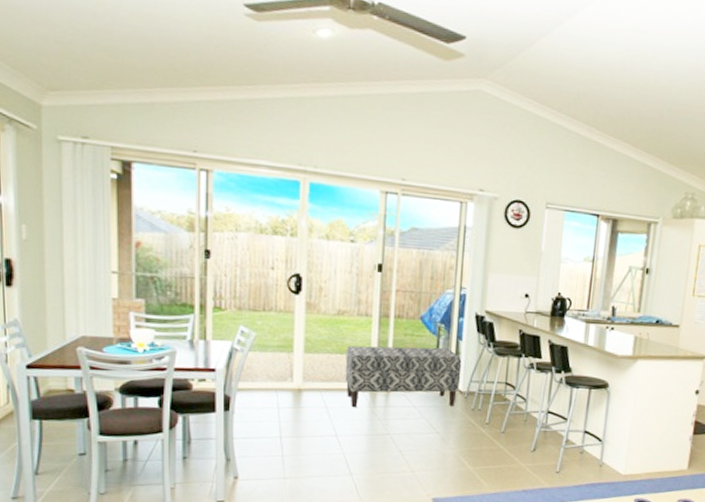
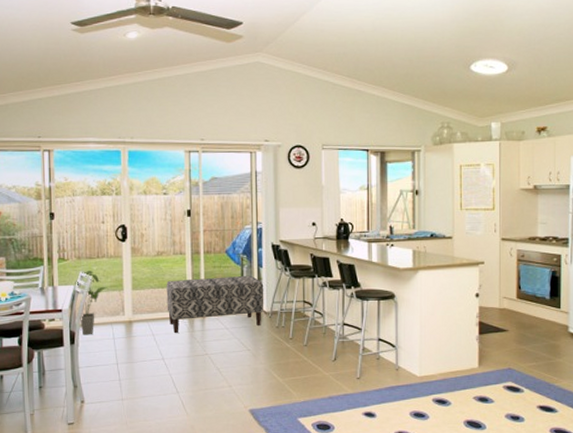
house plant: none [232,325,275,402] -> present [74,271,109,335]

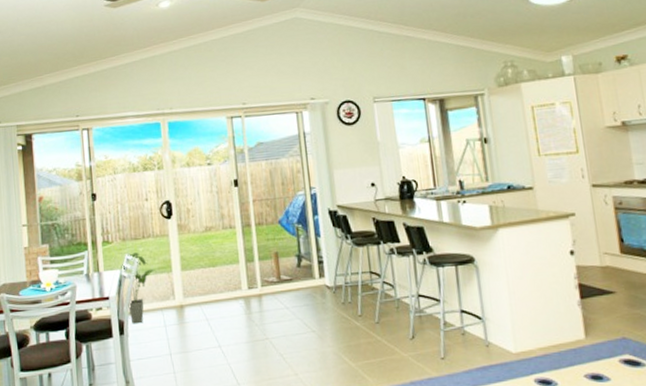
bench: present [166,275,264,334] -> none [217,246,326,317]

